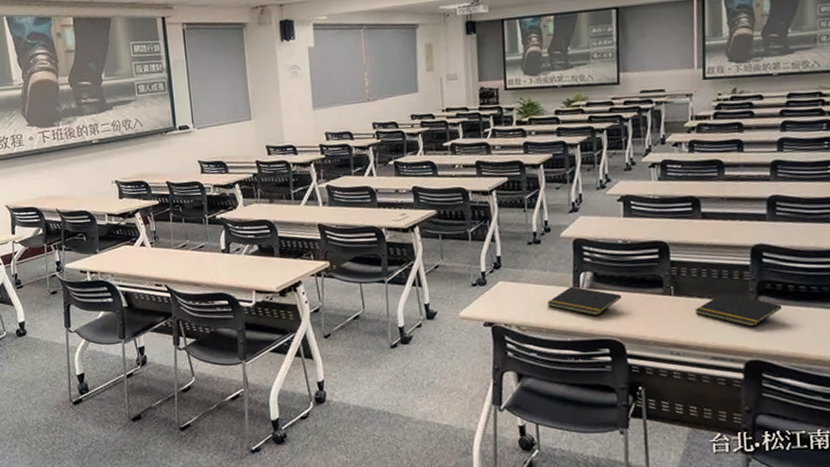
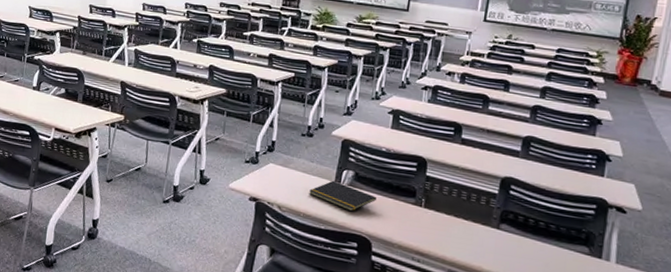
notepad: present [694,293,782,327] -> none [440,214,521,250]

